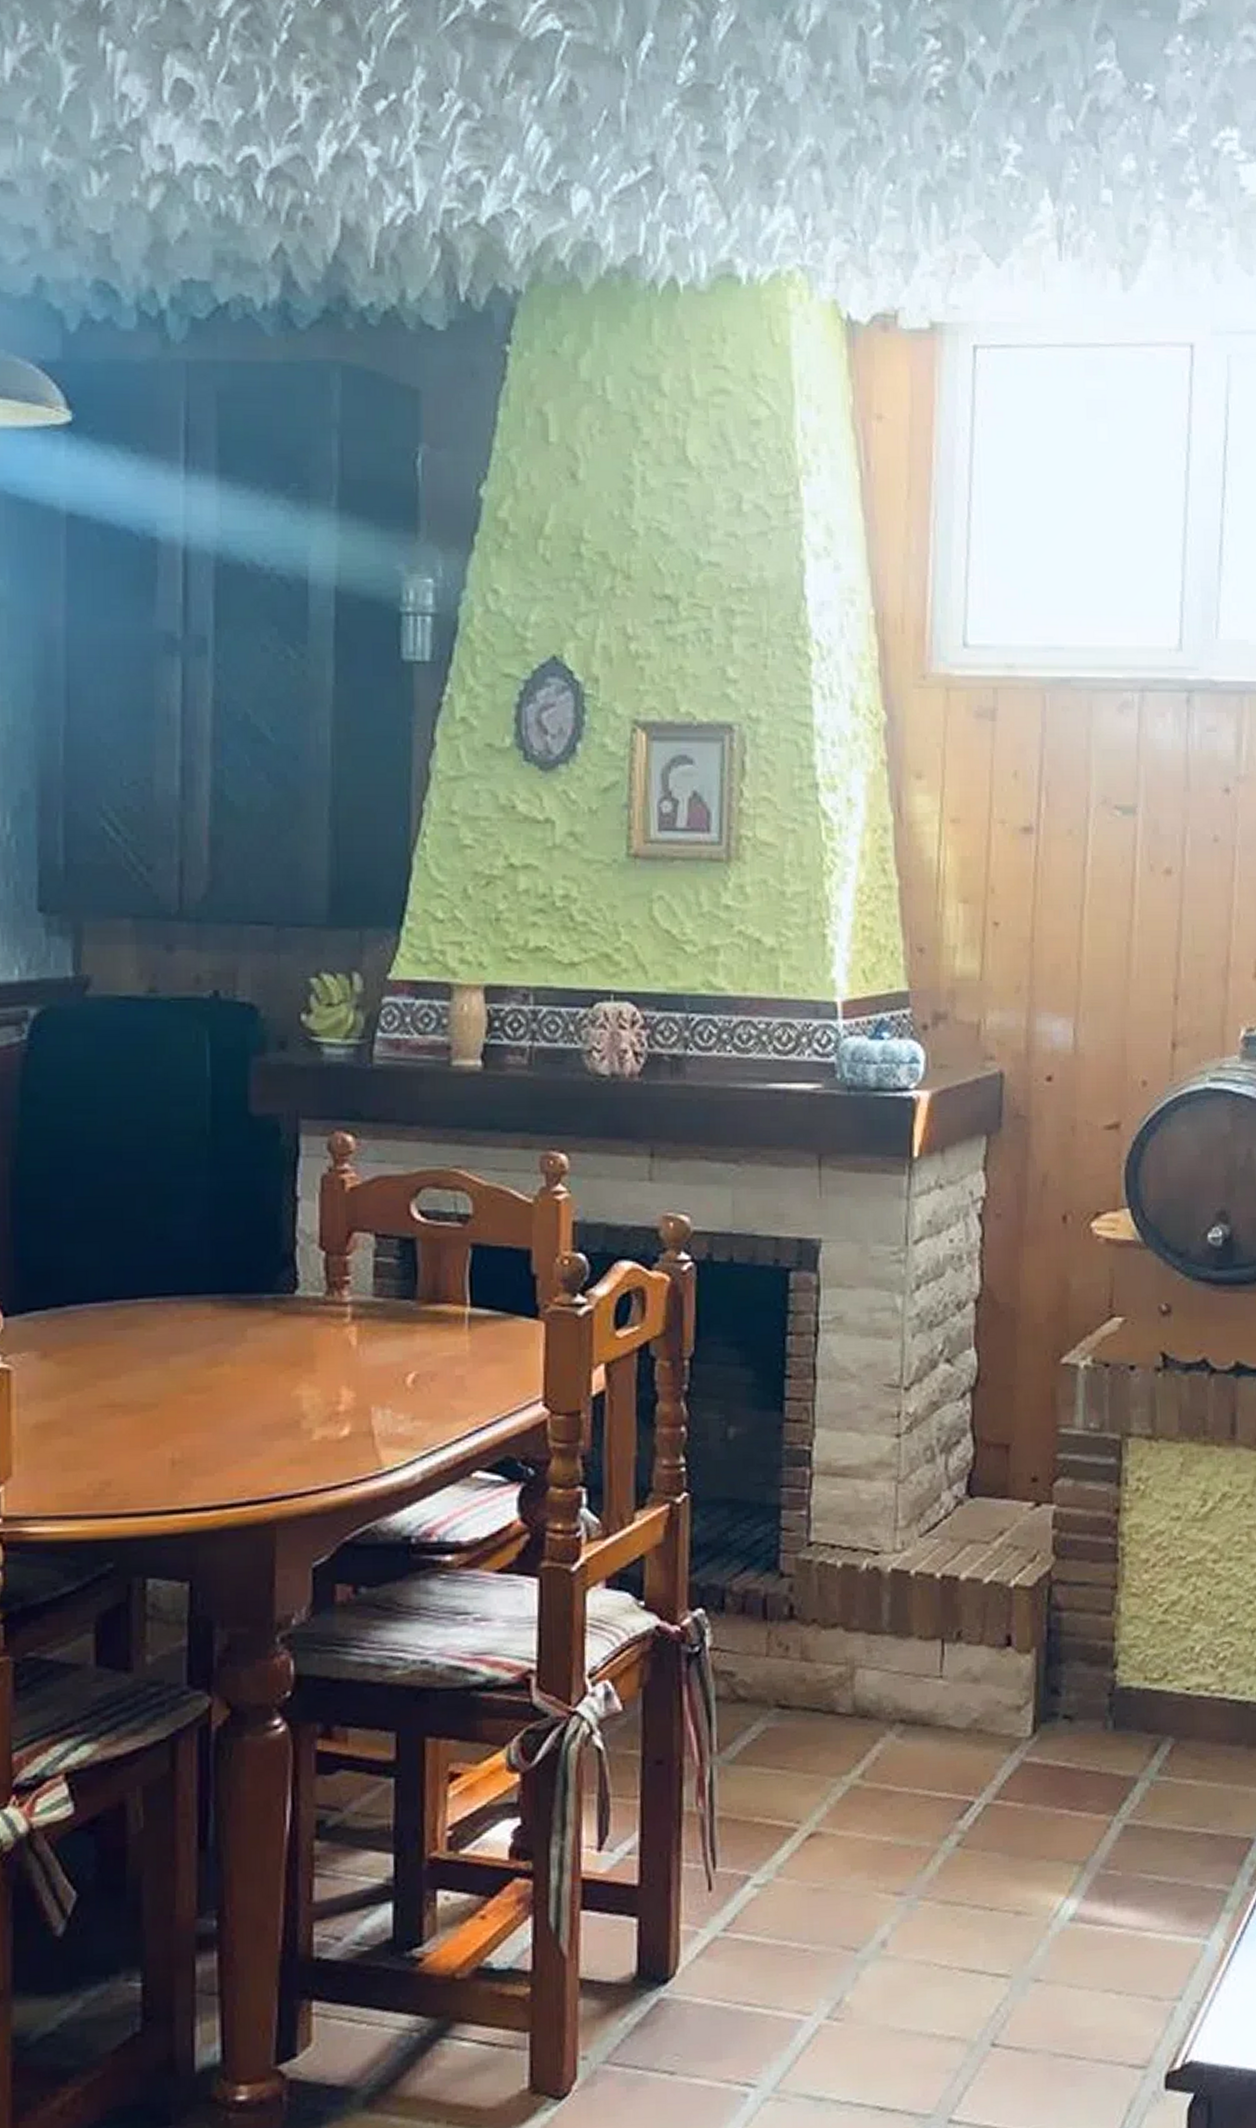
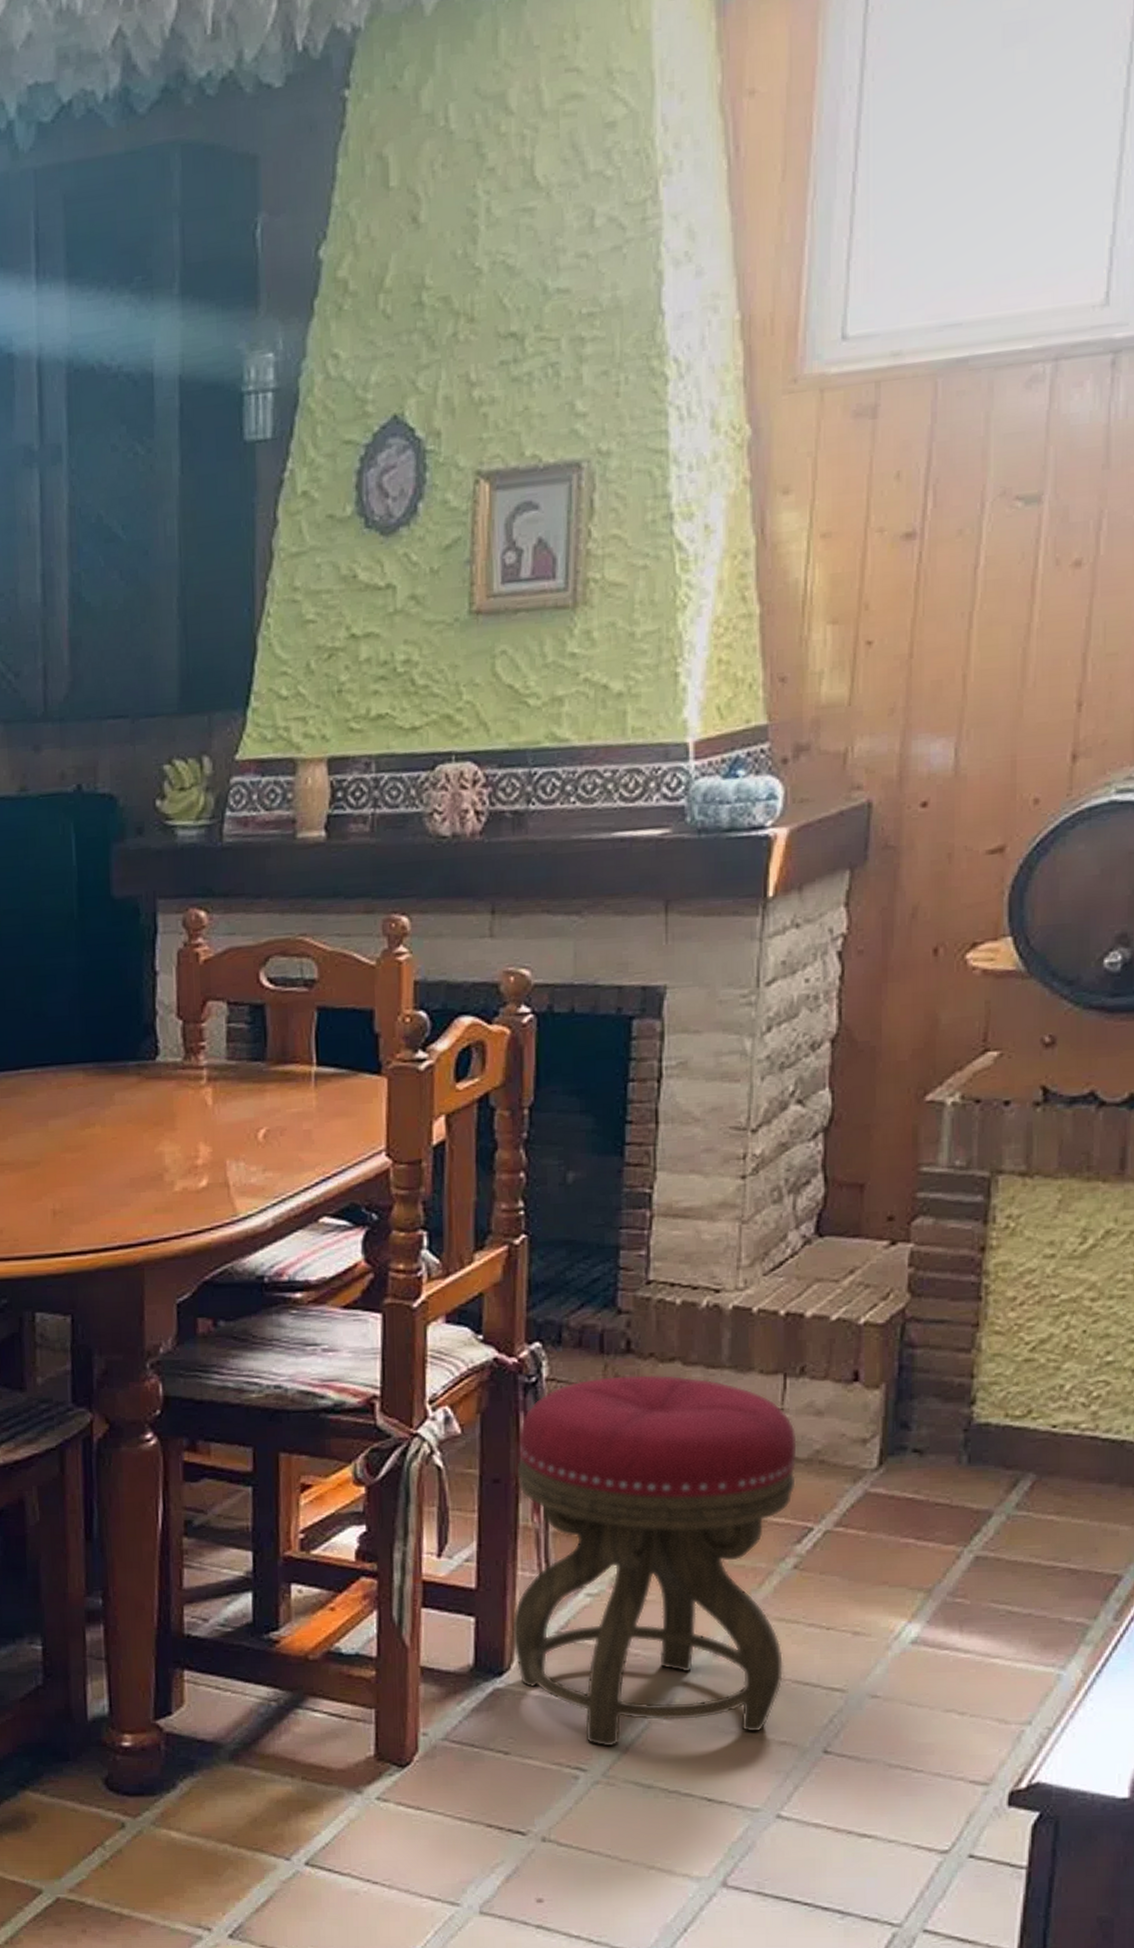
stool: none [677,1642,957,2058] -> present [512,1374,797,1747]

